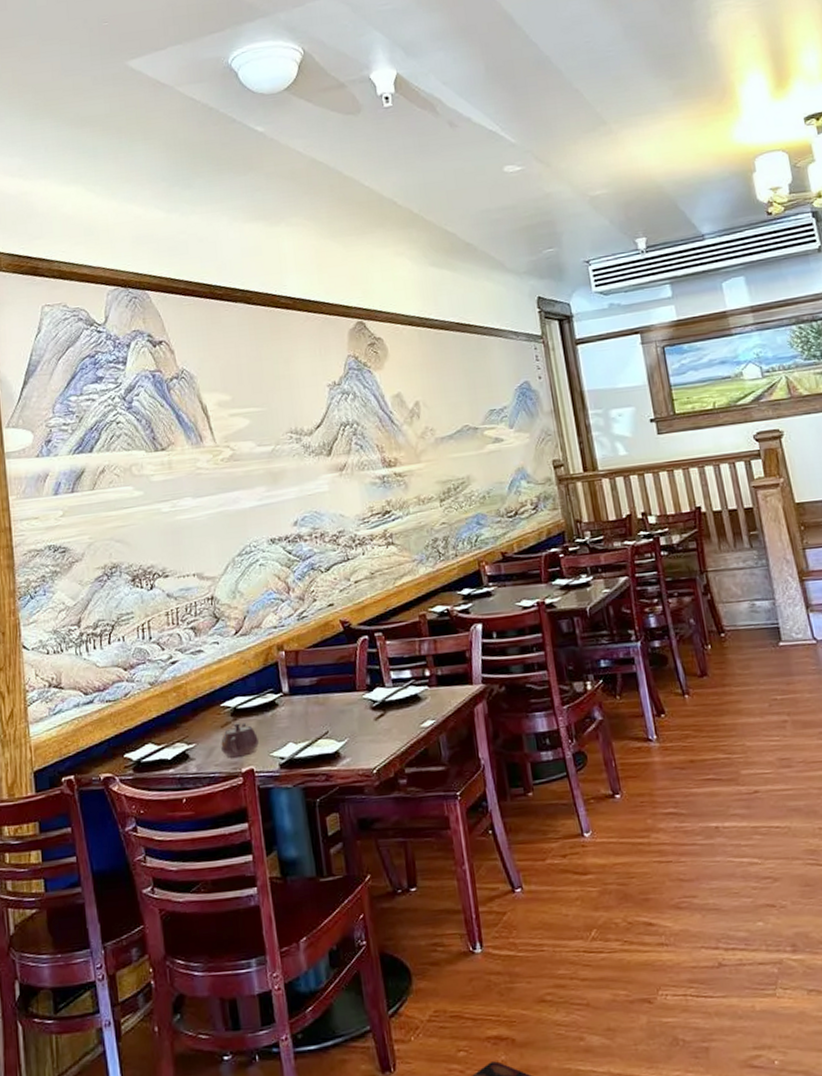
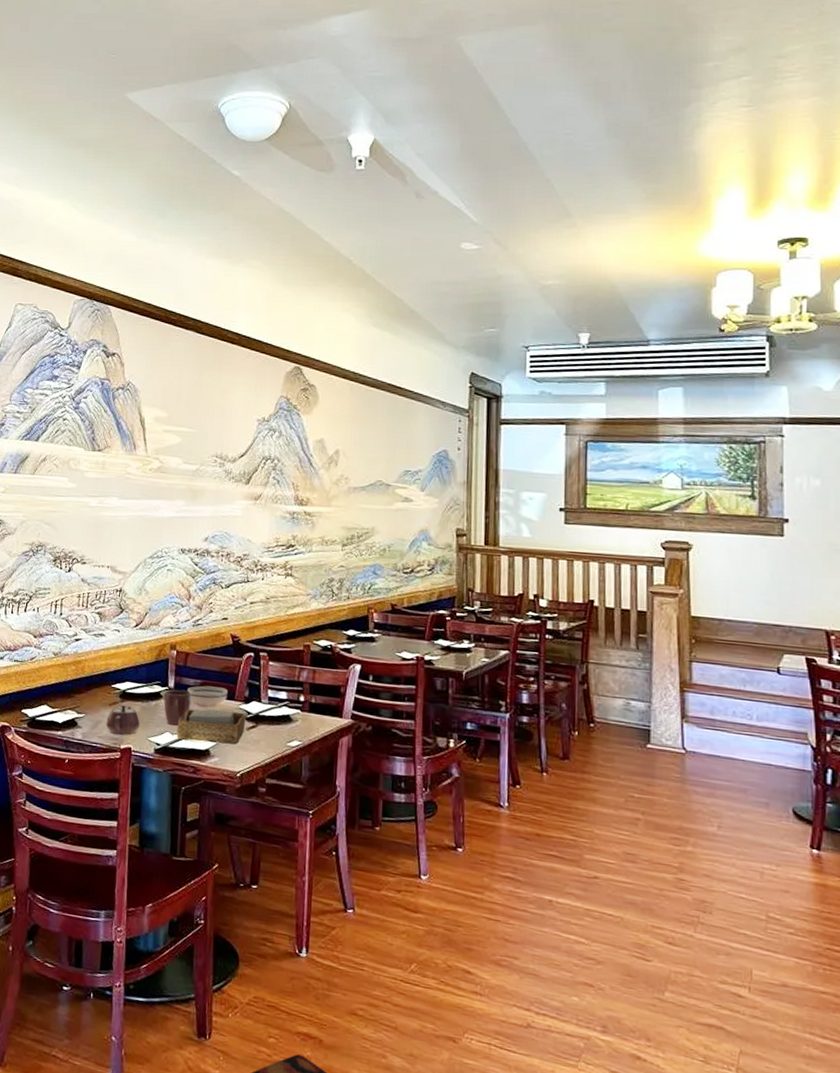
cup: none [278,692,311,734] -> present [163,689,192,726]
napkin holder: none [299,702,373,747] -> present [176,708,245,744]
bowl: none [303,680,348,706] -> present [187,685,228,707]

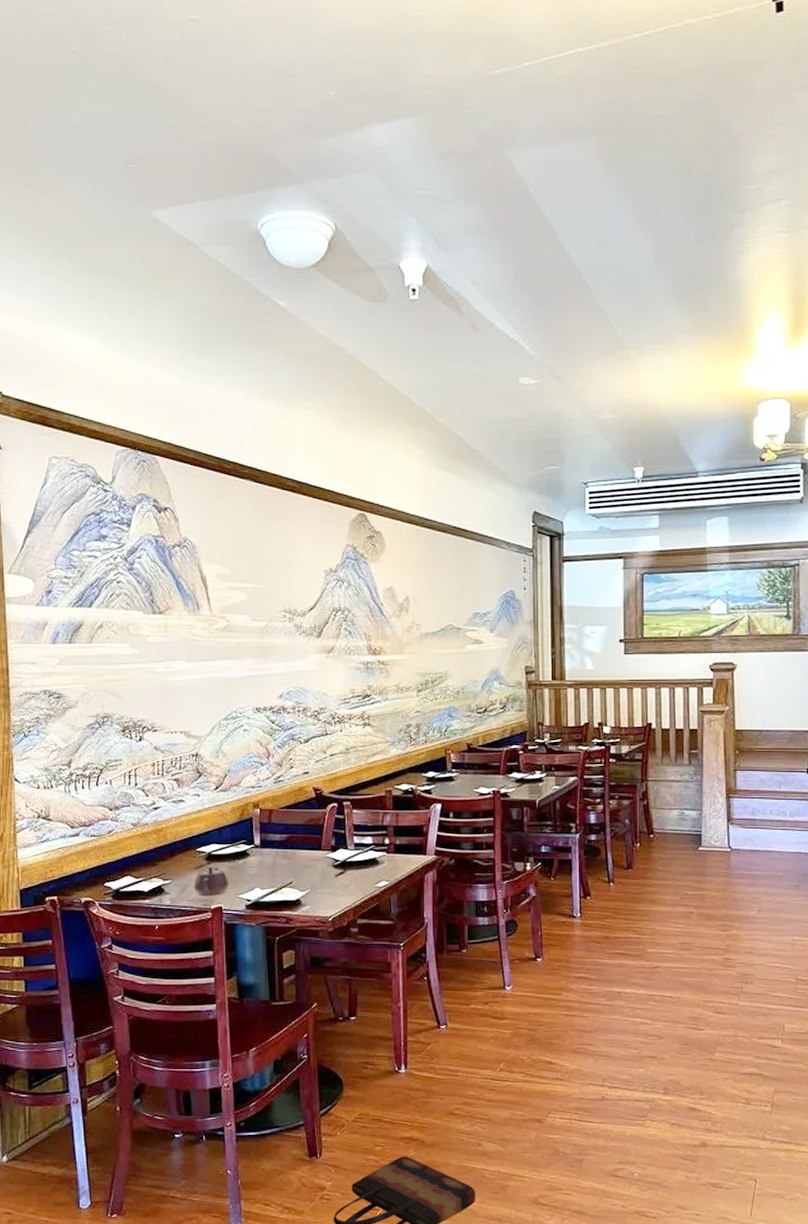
cup: present [163,689,192,726] -> none [250,847,279,880]
napkin holder: present [176,708,245,744] -> none [266,861,333,893]
bowl: present [187,685,228,707] -> none [274,839,314,859]

